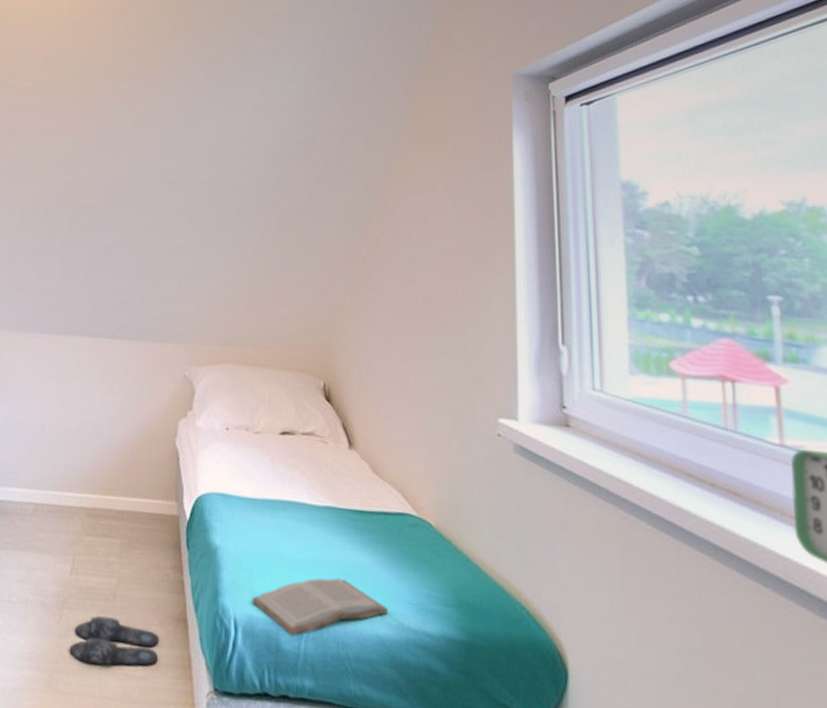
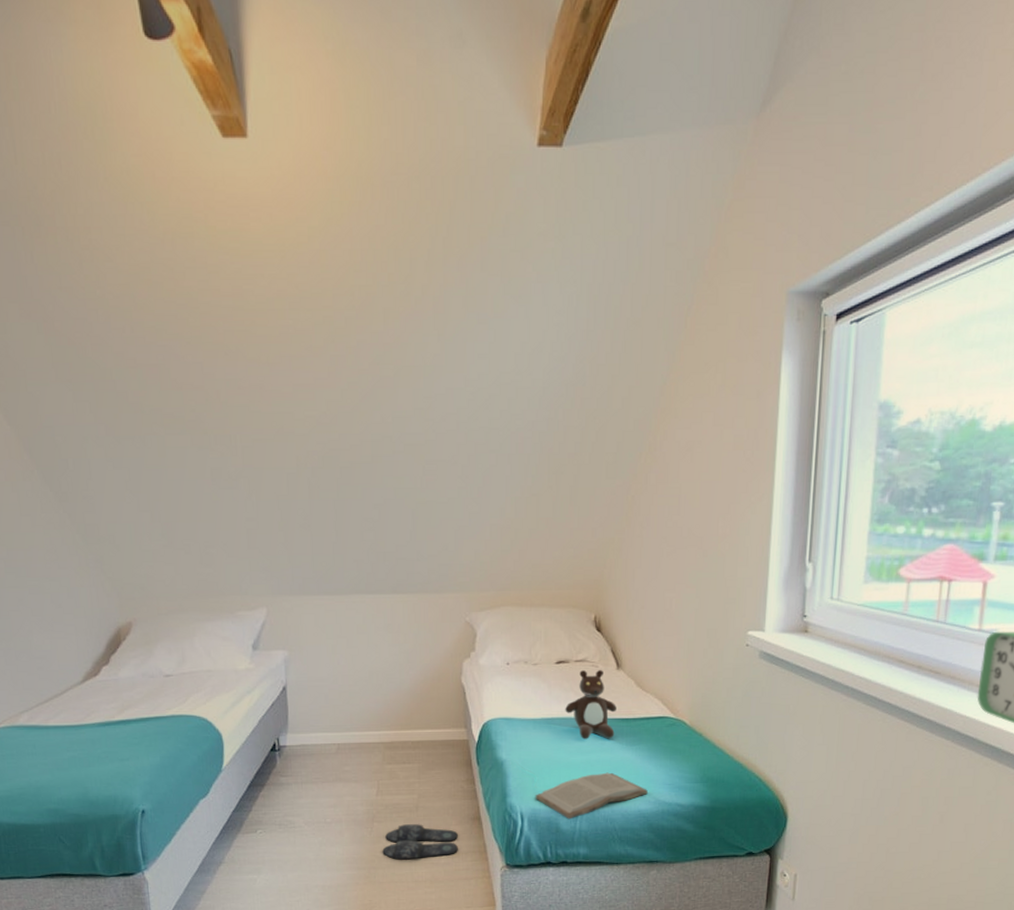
stuffed animal: none [290,445,349,535] -> present [565,670,616,740]

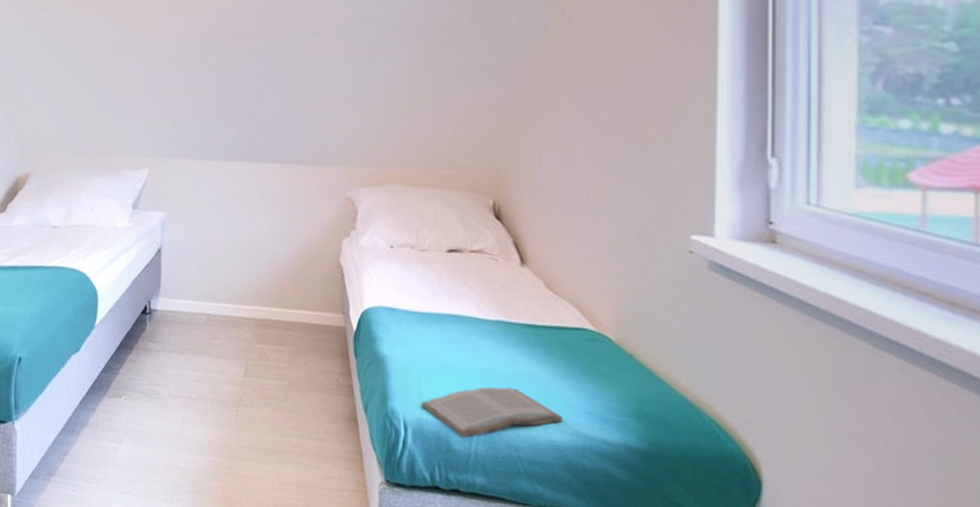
slippers: present [382,824,458,860] -> none [247,413,330,458]
stuffed animal: present [565,670,616,740] -> none [458,262,521,347]

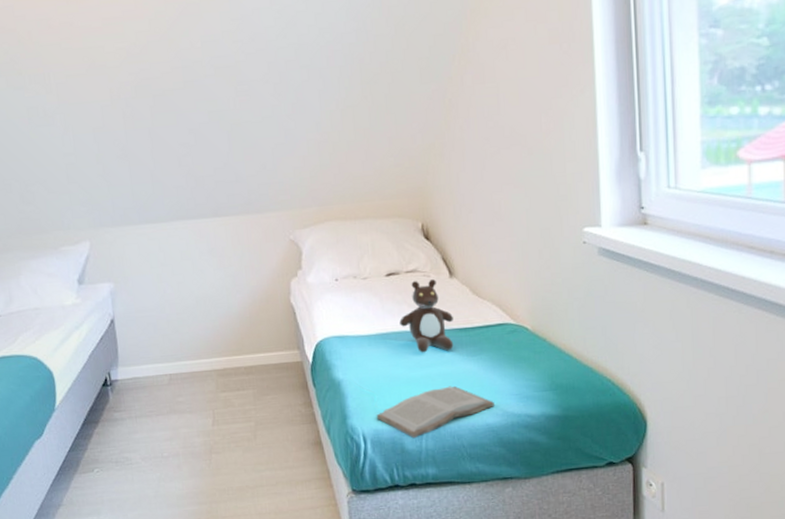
stuffed animal: none [458,262,521,347] -> present [399,279,454,353]

